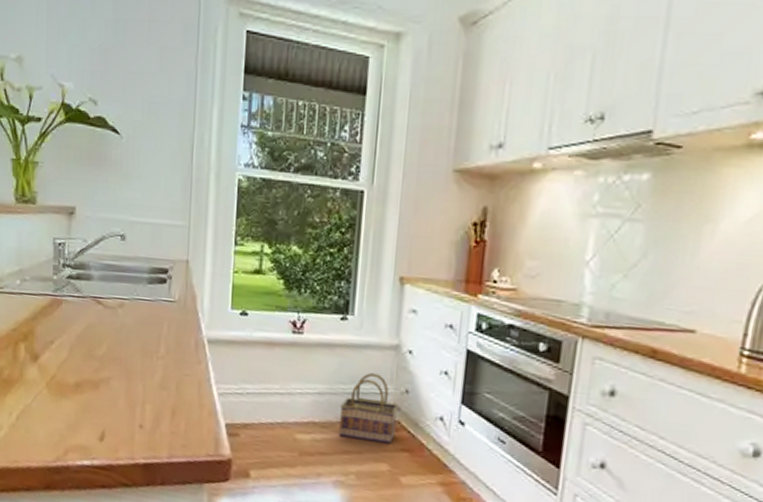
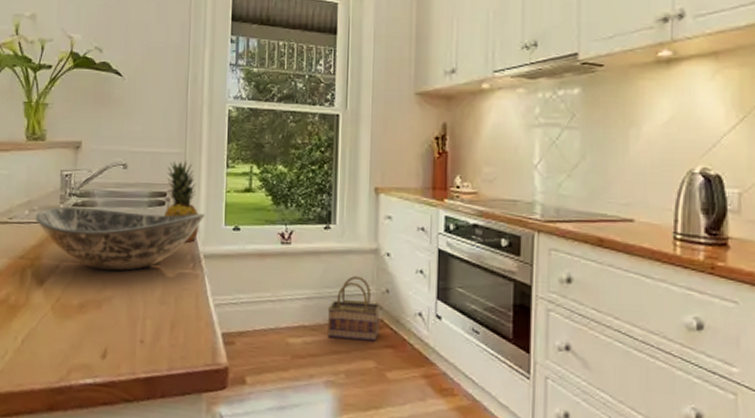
bowl: none [26,278,210,351] -> present [34,206,205,271]
fruit: none [166,235,203,326] -> present [164,161,199,243]

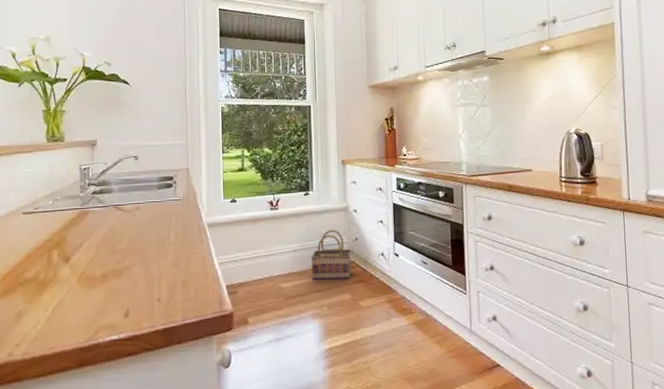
bowl: present [34,206,205,271] -> none [58,190,207,245]
fruit: present [164,161,199,243] -> none [172,150,202,216]

